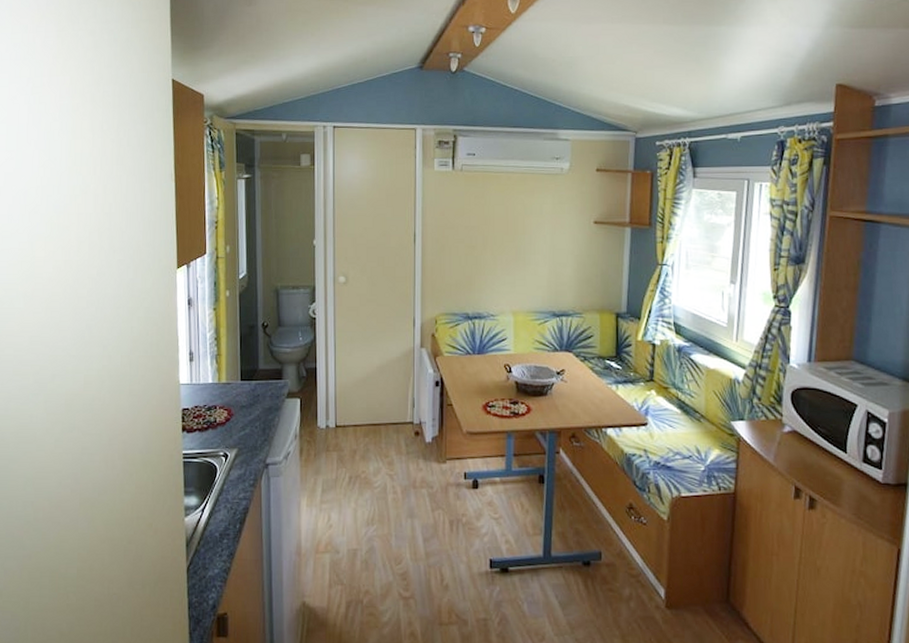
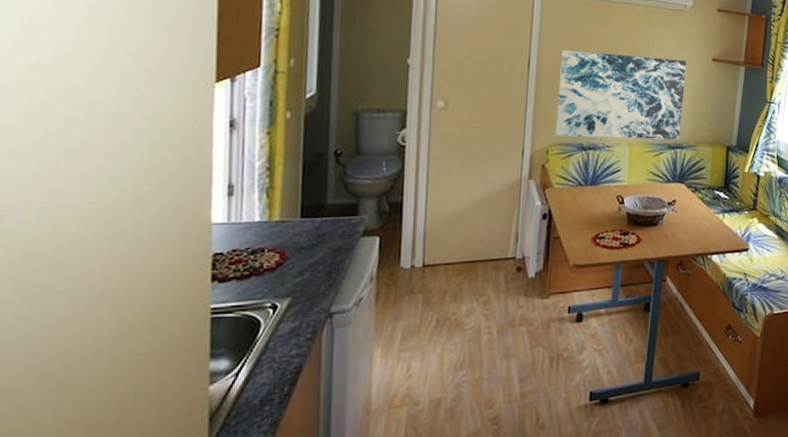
wall art: none [442,222,567,307] -> present [555,50,687,140]

